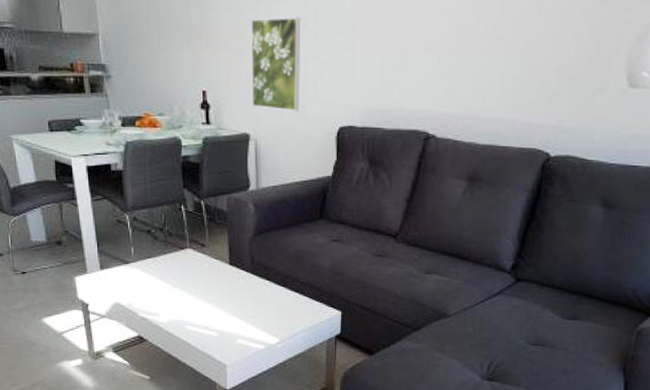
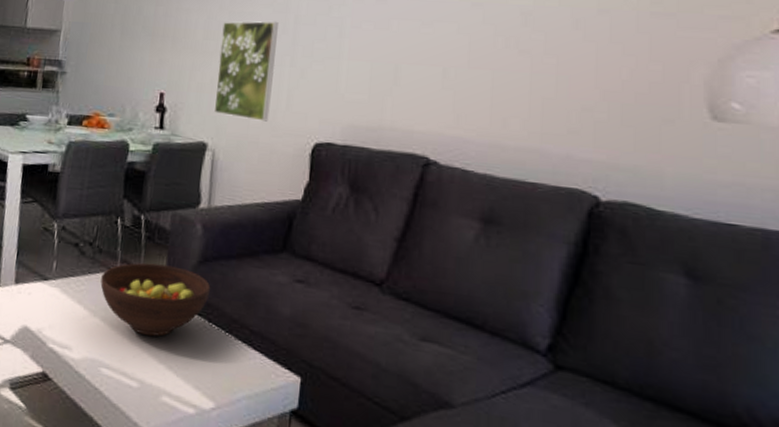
fruit bowl: none [175,240,266,297] -> present [100,263,211,337]

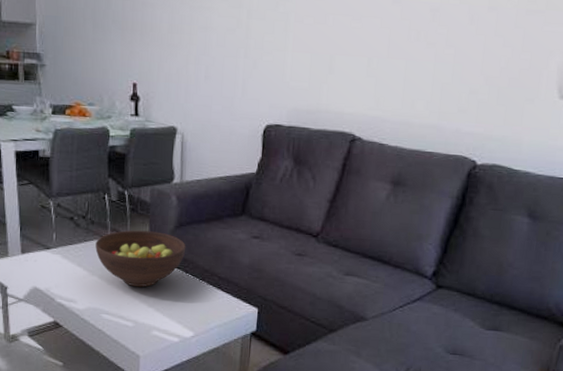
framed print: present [213,21,278,122] -> none [181,15,233,107]

